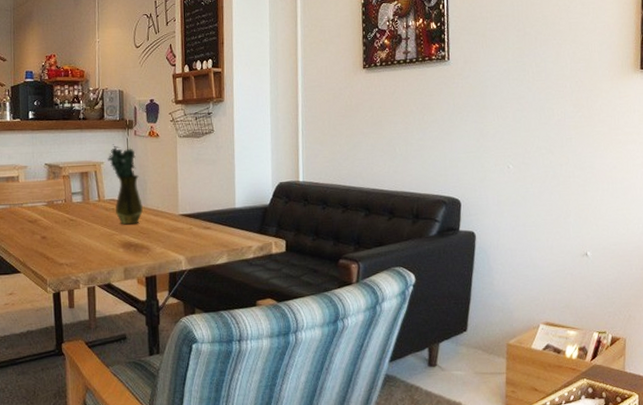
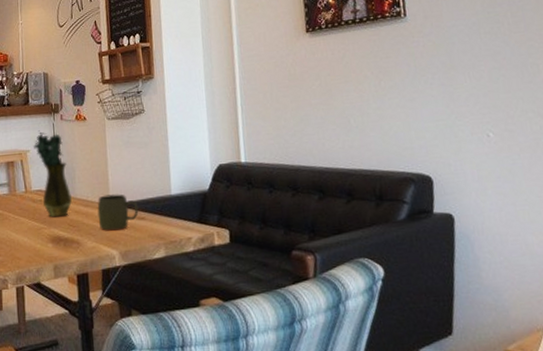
mug: none [166,205,205,239] -> present [97,194,139,231]

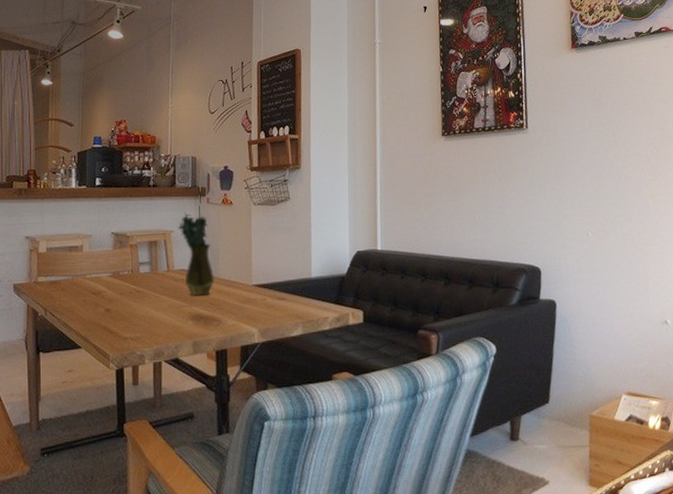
mug: present [97,194,139,231] -> none [239,275,280,310]

